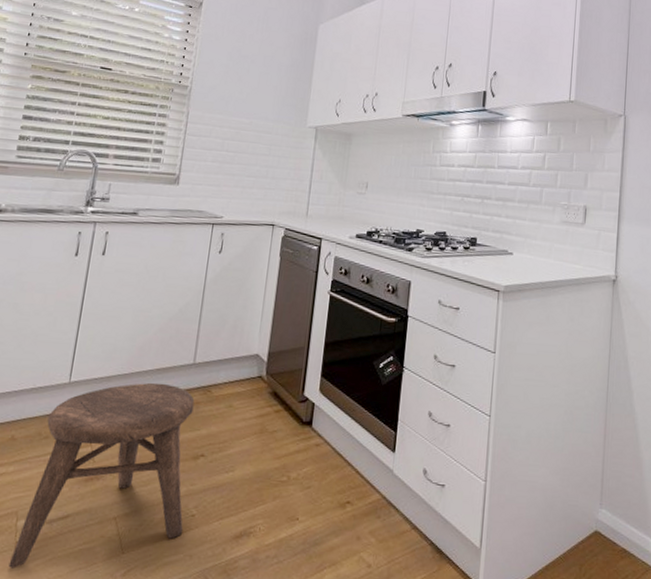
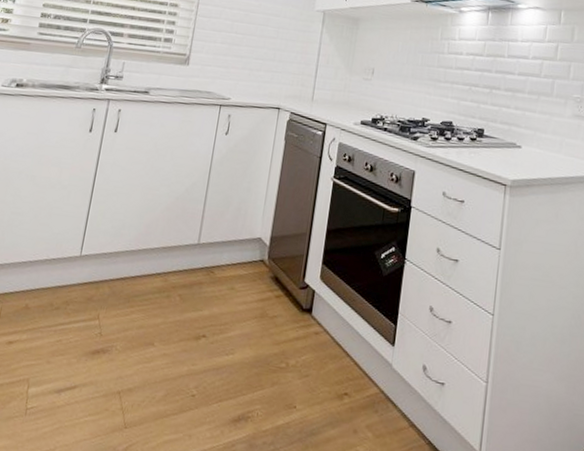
stool: present [8,382,195,569] -> none [19,260,198,434]

